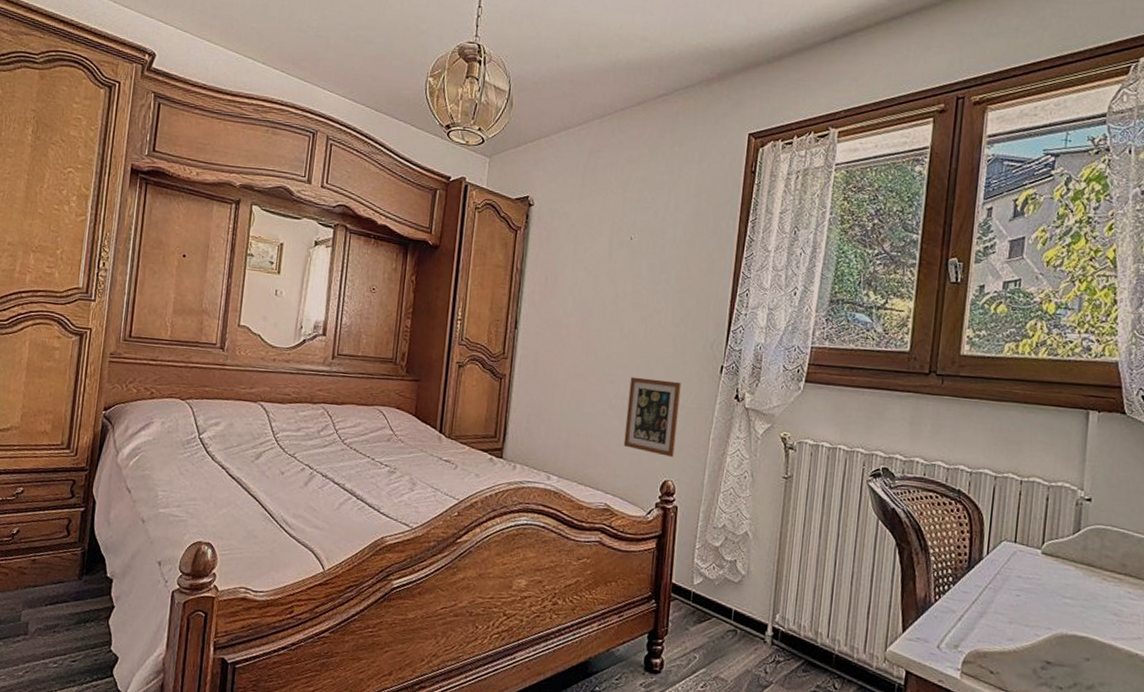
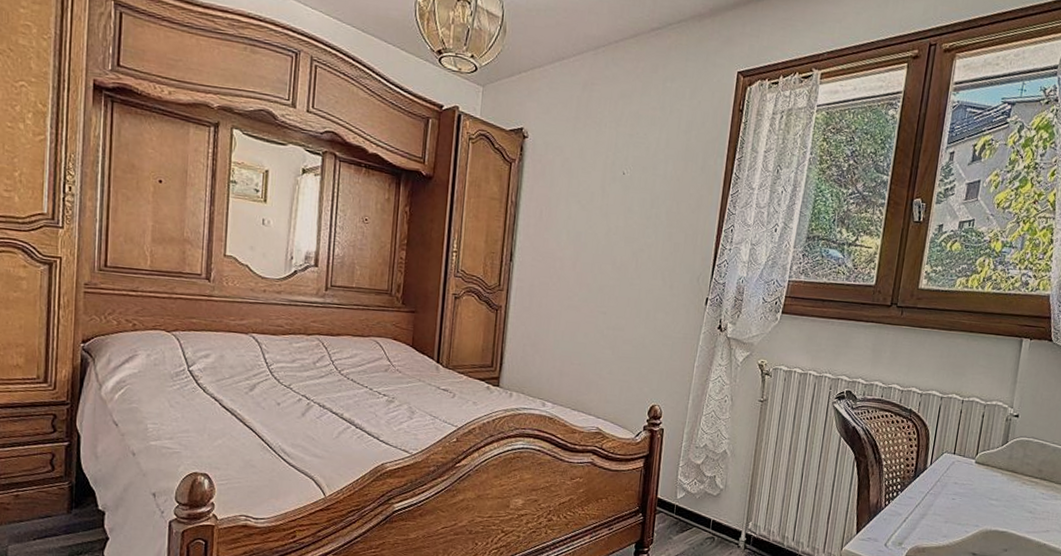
picture frame: present [623,377,681,457] -> none [614,308,669,384]

